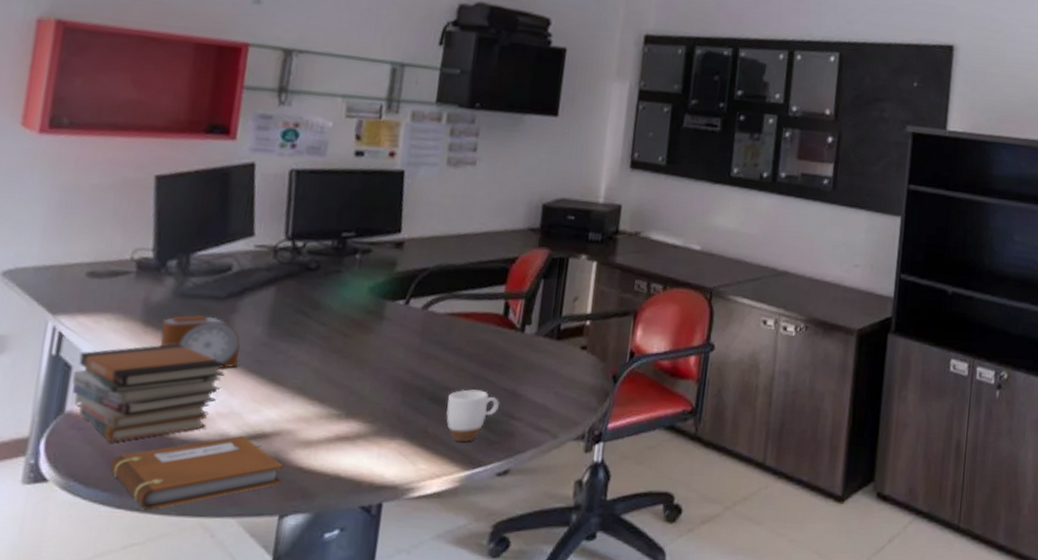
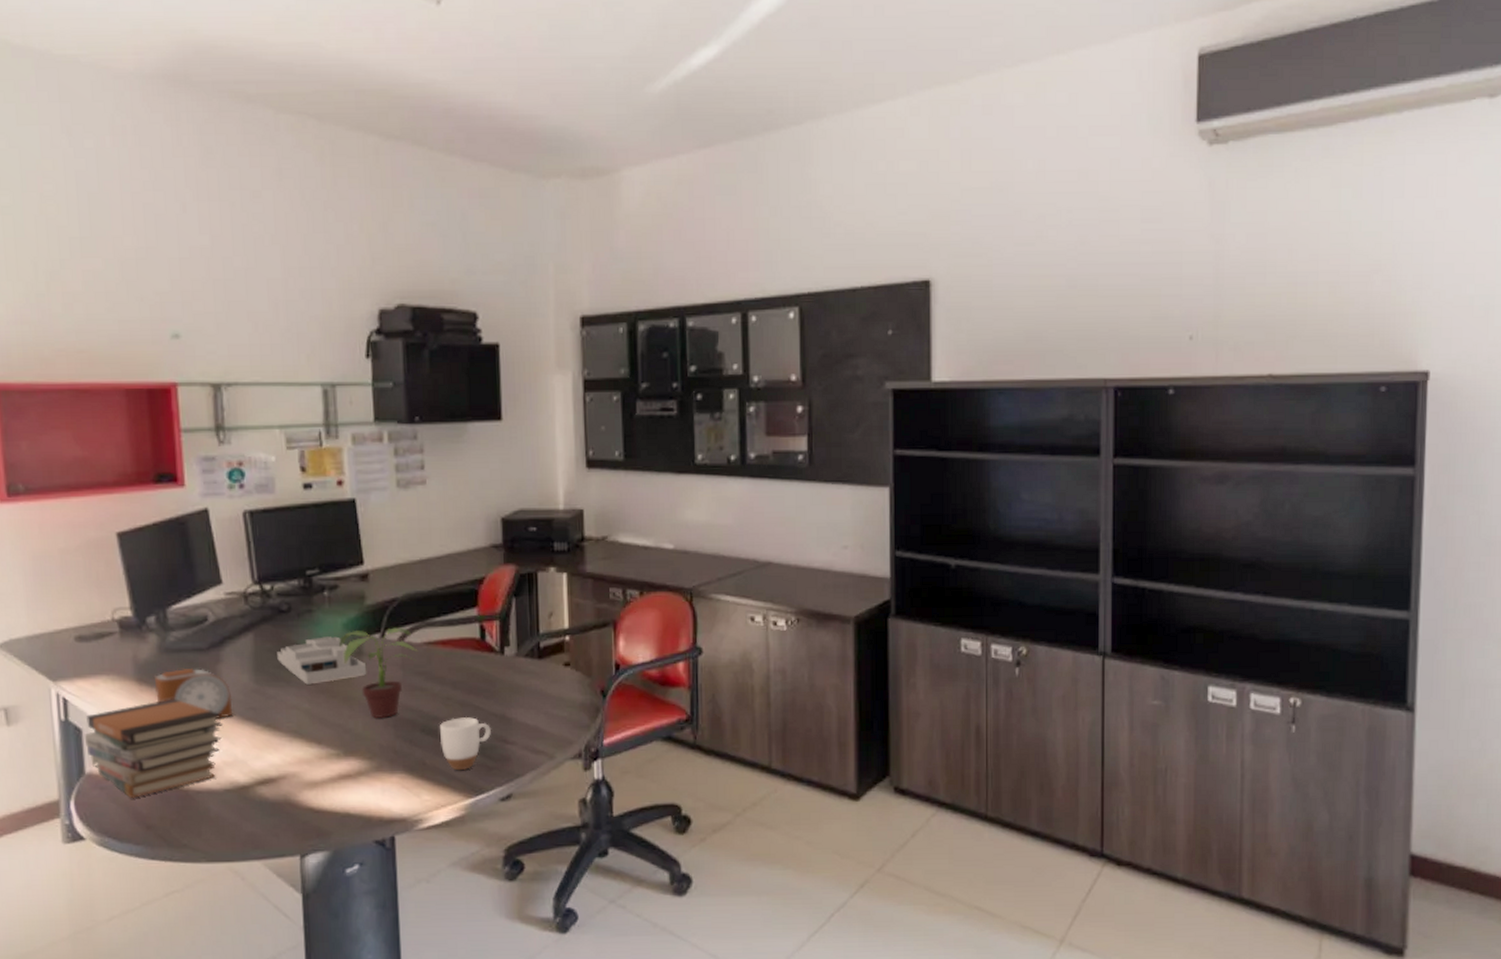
notebook: present [110,436,283,510] -> none [137,783,296,859]
desk organizer: none [295,297,385,343] -> present [277,636,367,685]
potted plant: none [361,295,440,384] -> present [339,627,418,719]

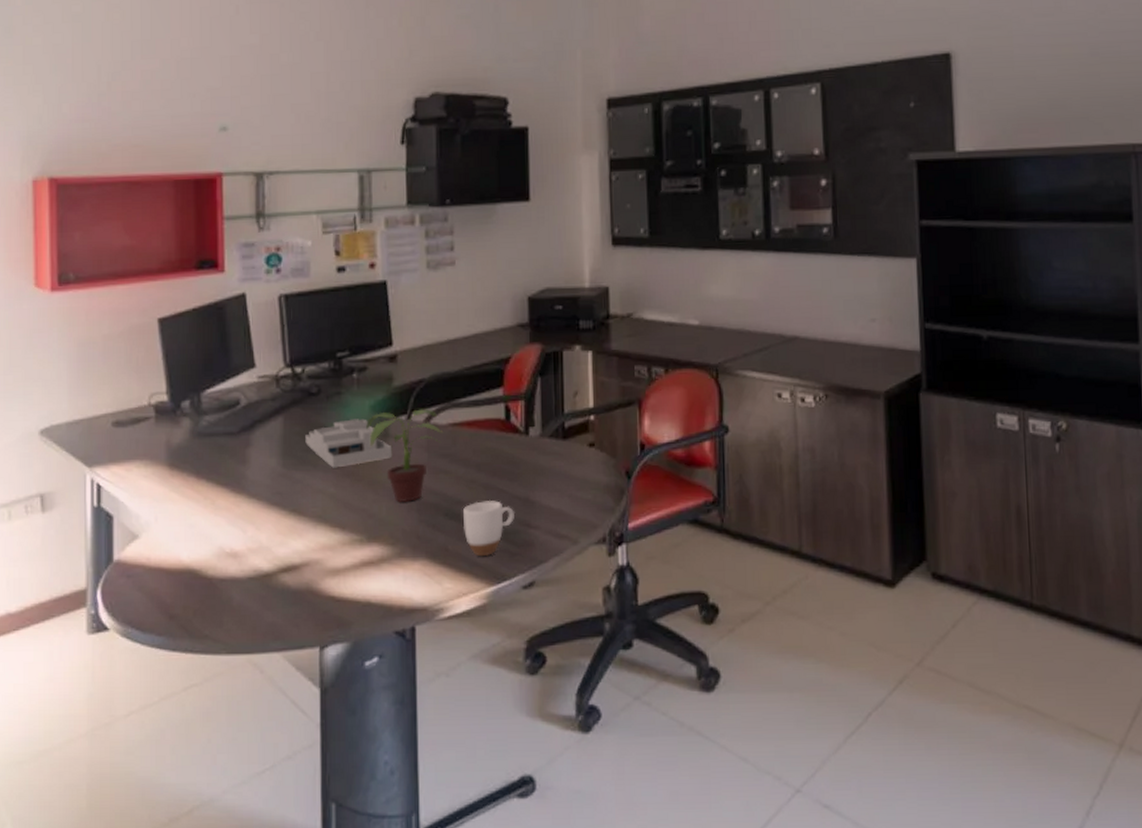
book stack: present [84,699,222,799] -> none [115,484,249,588]
alarm clock: present [154,669,233,720] -> none [185,453,260,505]

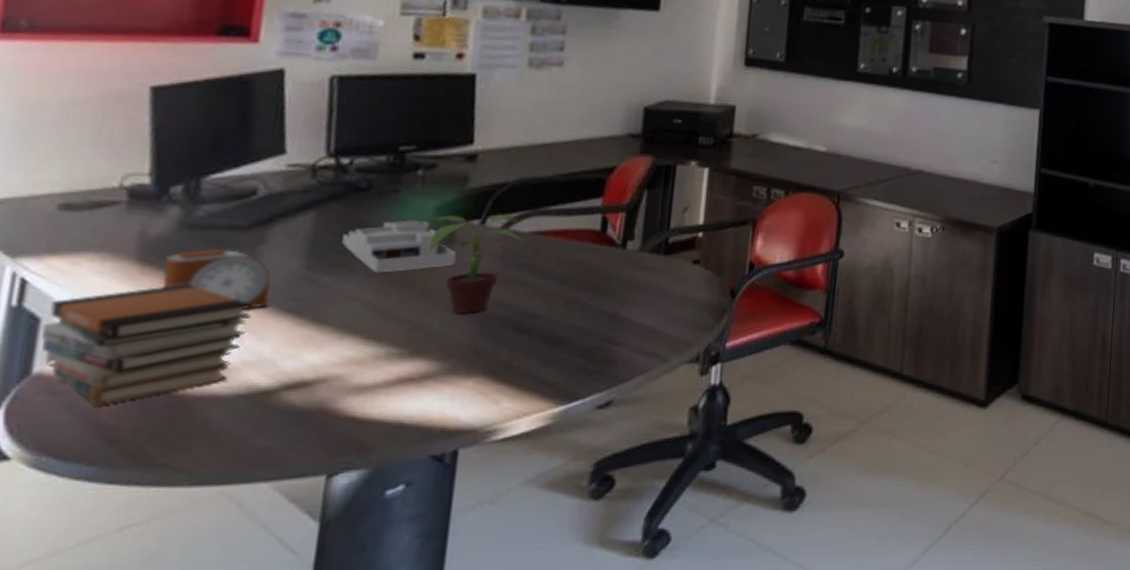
book stack: none [115,484,249,588] -> present [40,284,252,407]
alarm clock: none [185,453,260,505] -> present [162,249,271,311]
mug: present [462,501,515,557] -> none [534,315,600,375]

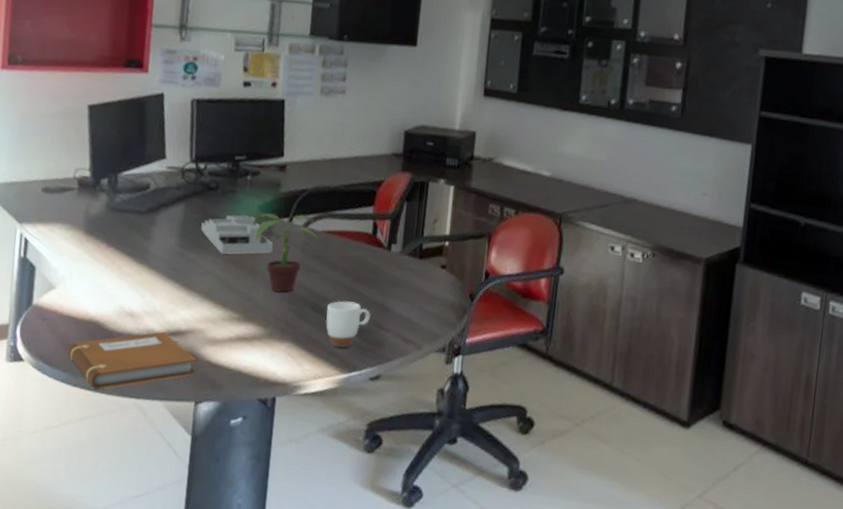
book stack: present [40,284,252,407] -> none [36,250,149,332]
notebook: none [97,387,331,482] -> present [67,332,197,390]
alarm clock: present [162,249,271,311] -> none [98,226,159,274]
mug: none [534,315,600,375] -> present [326,300,371,349]

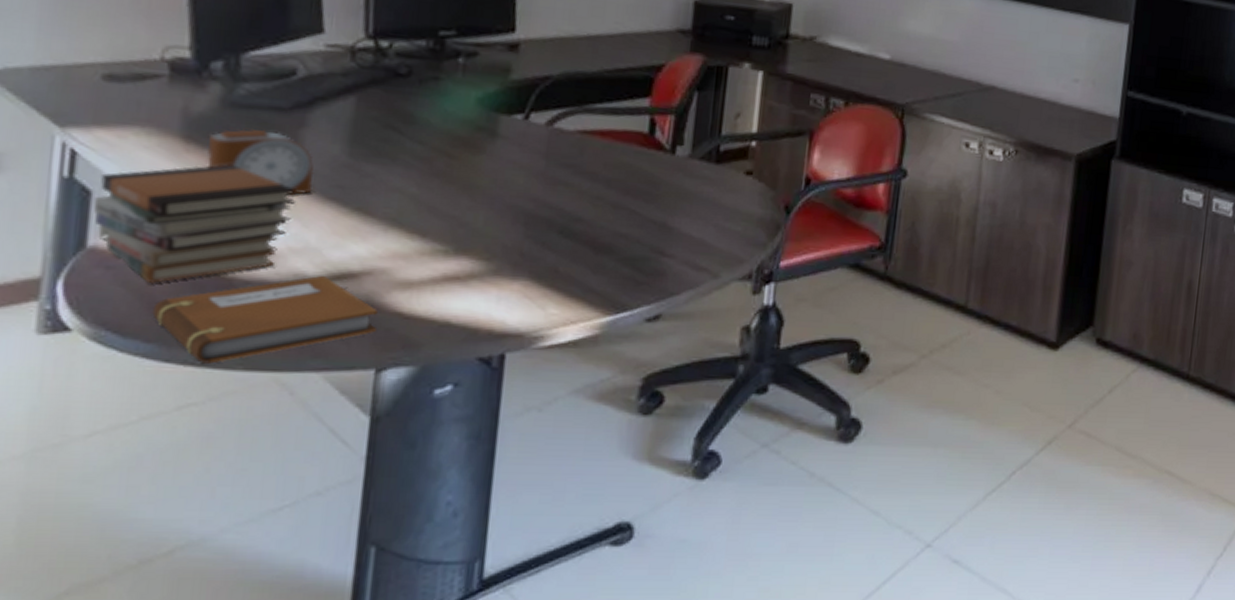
book stack: none [36,250,149,332] -> present [93,164,296,285]
alarm clock: none [98,226,159,274] -> present [207,129,314,196]
desk organizer: present [201,214,273,255] -> none [384,110,500,165]
potted plant: present [253,213,319,293] -> none [469,107,569,214]
mug: present [326,300,371,349] -> none [581,221,648,283]

